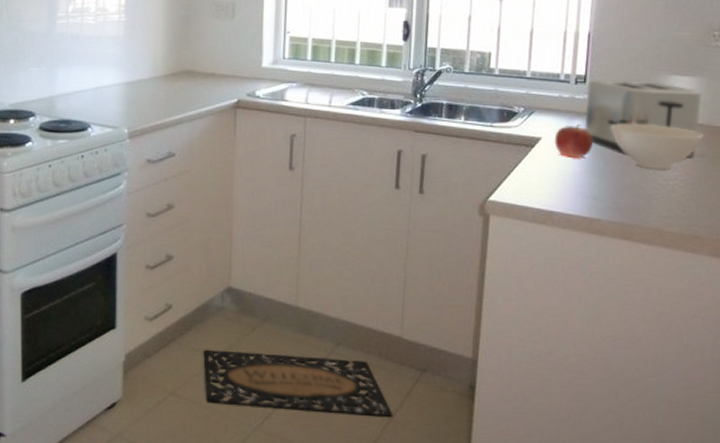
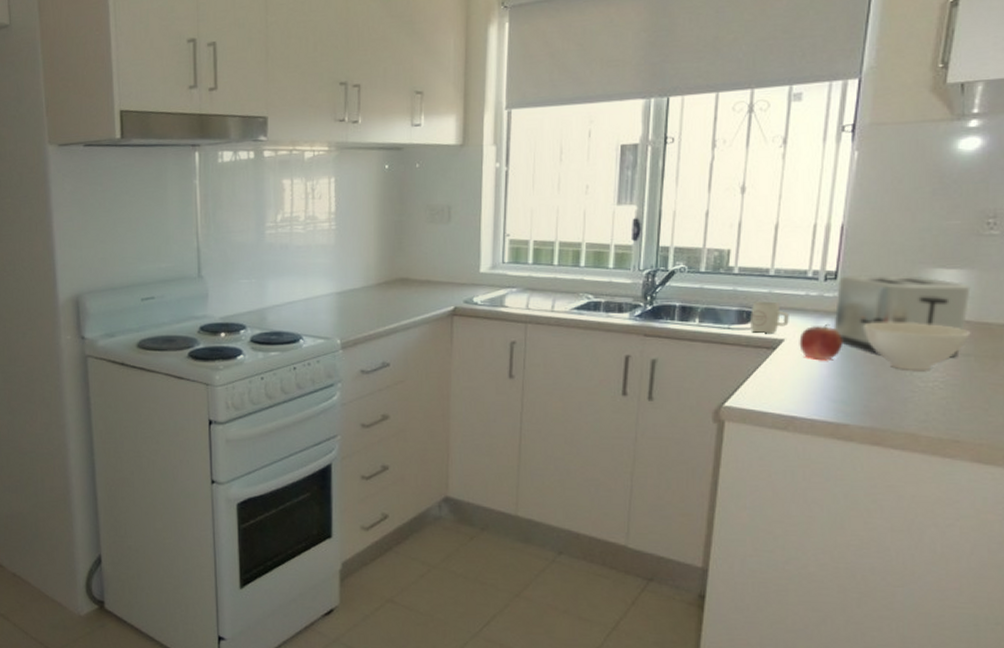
doormat: present [203,349,394,417] -> none [420,558,618,625]
mug: none [510,102,545,133] -> present [750,301,789,334]

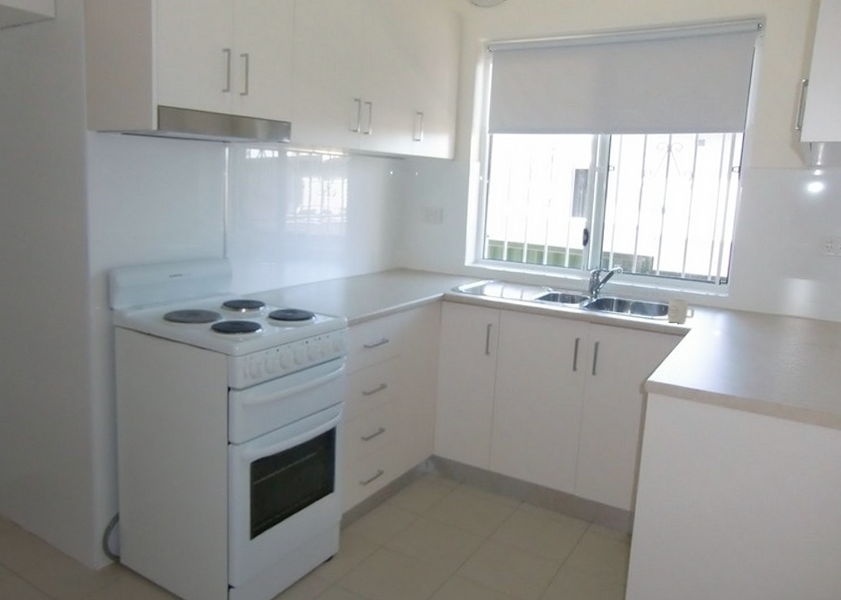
fruit: present [799,323,842,359] -> none [701,317,731,345]
toaster: present [833,274,971,358] -> none [725,280,816,346]
bowl: present [864,321,971,372] -> none [745,317,816,356]

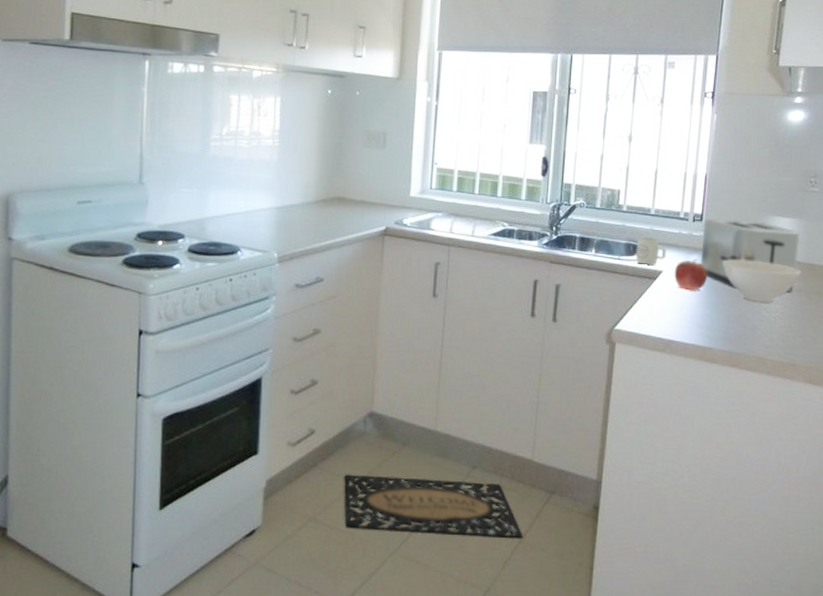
doormat: none [409,508,566,561] -> present [344,474,524,538]
fruit: none [701,317,731,345] -> present [674,258,707,290]
toaster: none [725,280,816,346] -> present [700,217,800,293]
bowl: none [745,317,816,356] -> present [723,259,801,304]

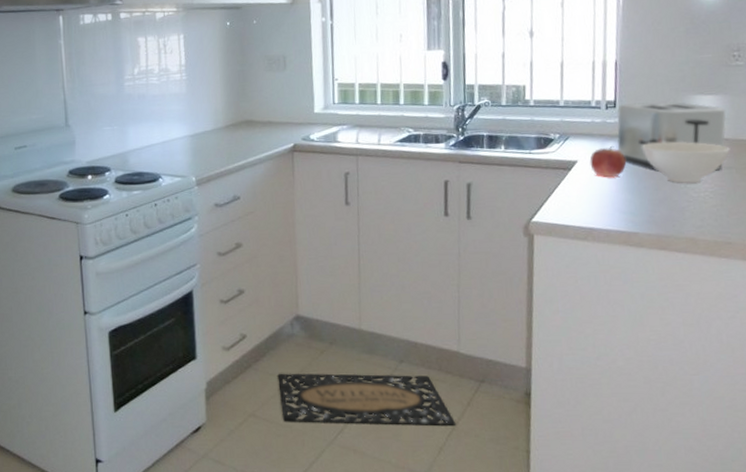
mug: present [636,236,666,266] -> none [547,128,580,157]

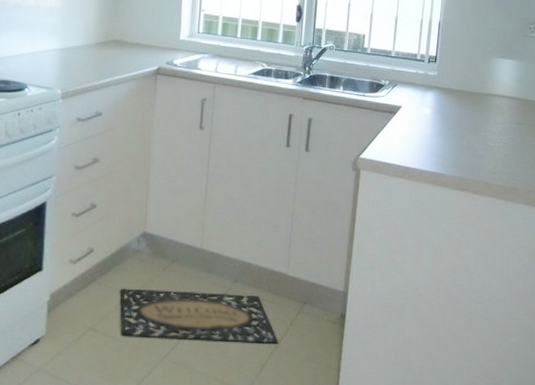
fruit: present [589,145,626,177] -> none [412,95,440,123]
toaster: present [617,101,727,171] -> none [434,59,521,125]
bowl: present [642,141,730,184] -> none [454,96,522,135]

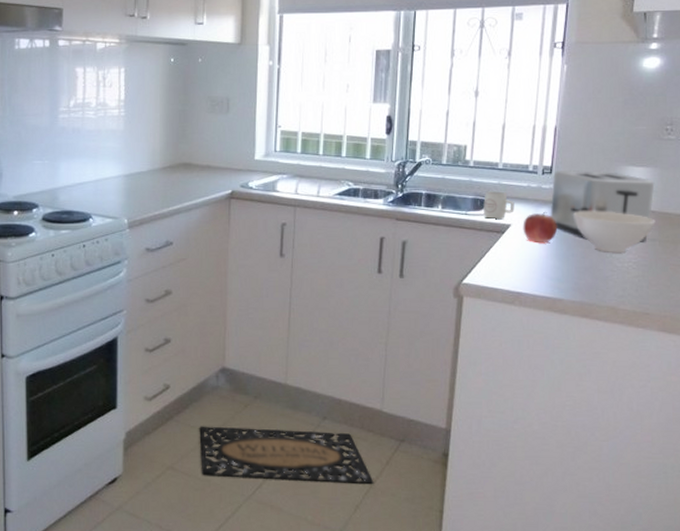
mug: none [379,76,405,102] -> present [483,191,515,220]
fruit: none [412,95,440,123] -> present [523,211,557,242]
toaster: none [434,59,521,125] -> present [550,169,655,242]
bowl: none [454,96,522,135] -> present [573,211,656,254]

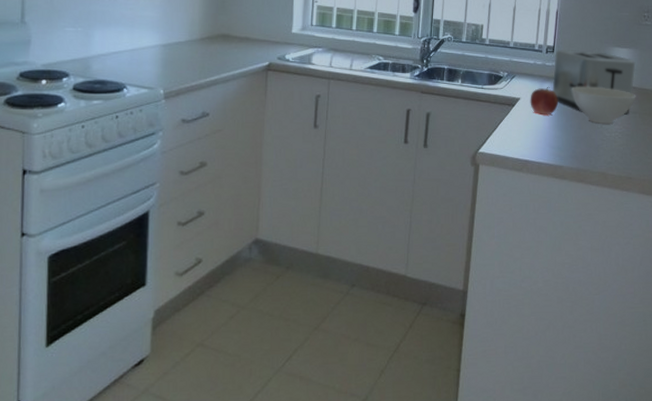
doormat: present [199,426,374,484] -> none [231,298,398,350]
mug: present [483,191,515,220] -> none [497,67,523,94]

